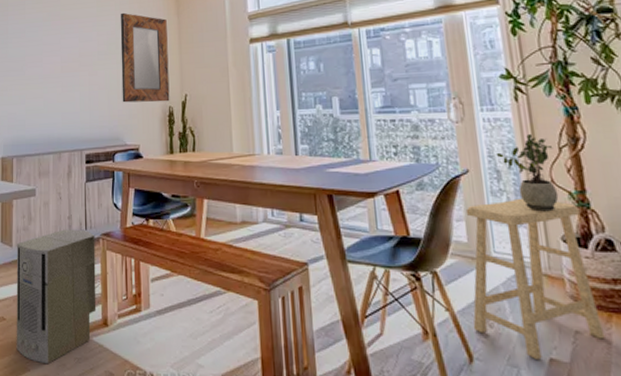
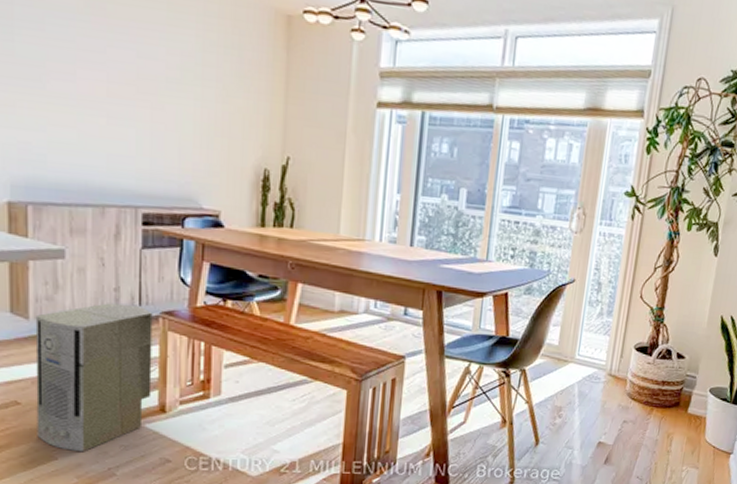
home mirror: present [120,12,170,103] -> none [199,28,271,163]
stool: present [465,198,605,359] -> none [545,309,655,442]
potted plant: present [496,134,559,212] -> none [602,252,650,323]

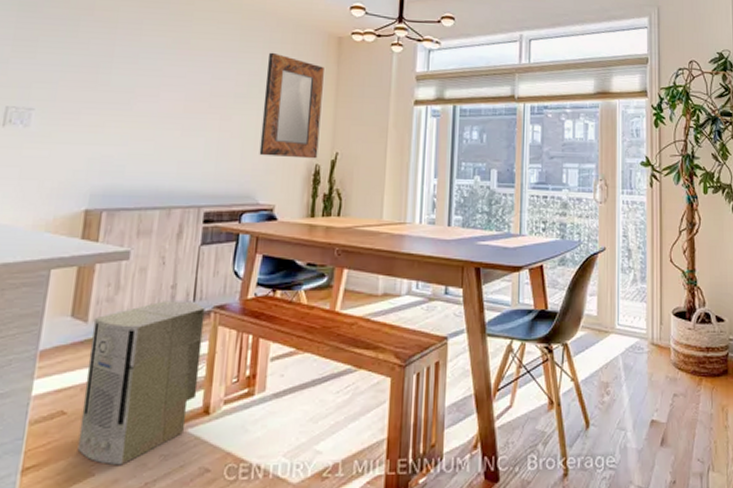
home mirror: none [199,28,271,163] -> present [259,52,324,159]

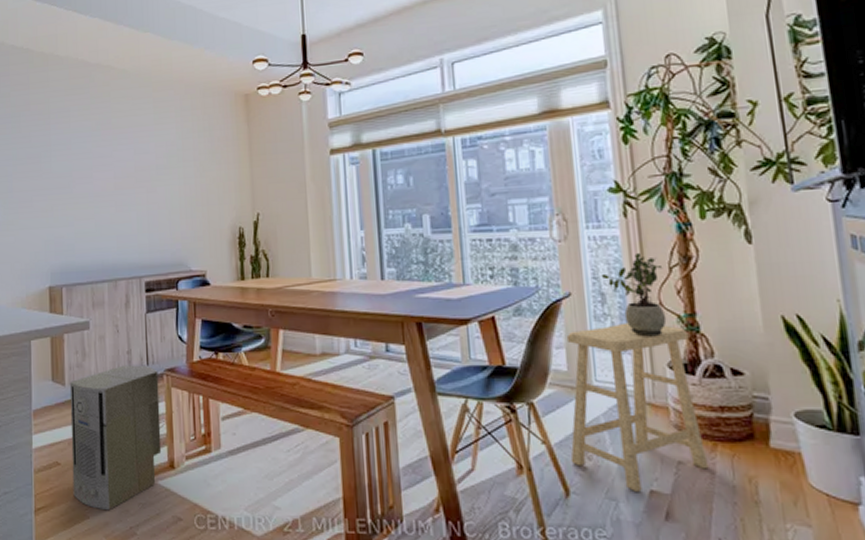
home mirror: present [259,52,324,159] -> none [181,120,240,224]
stool: none [593,275,695,421] -> present [566,322,709,491]
potted plant: none [629,218,675,288] -> present [601,253,667,337]

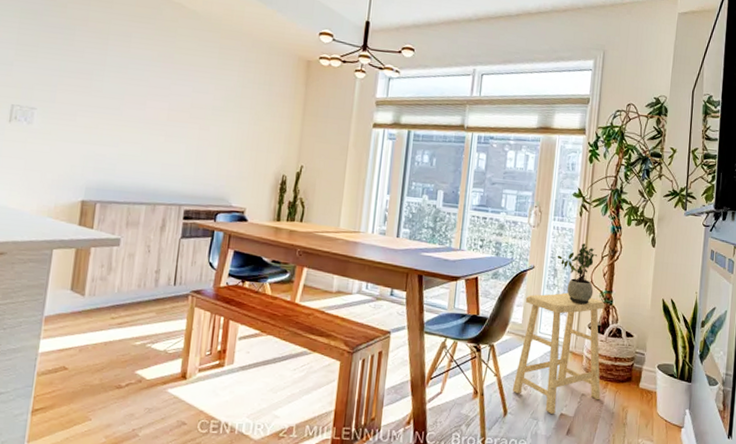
air purifier: present [69,365,162,511] -> none [77,283,184,414]

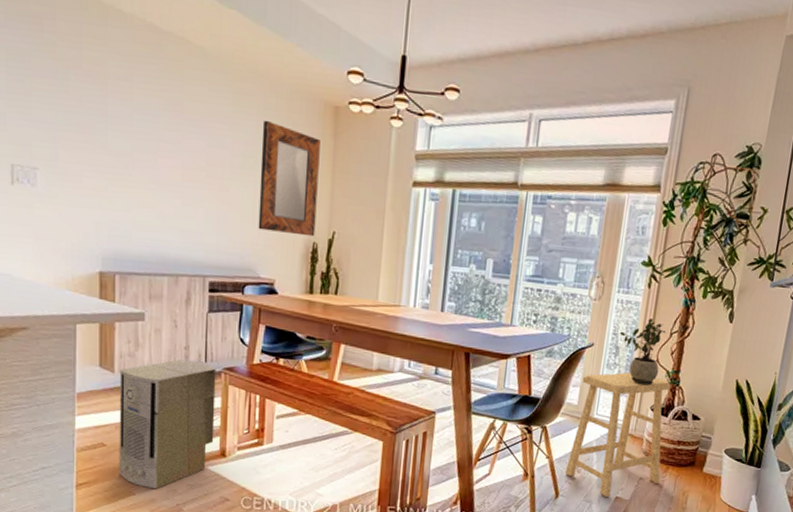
air purifier: none [77,283,184,414] -> present [119,359,216,490]
home mirror: none [233,70,294,170] -> present [258,120,320,237]

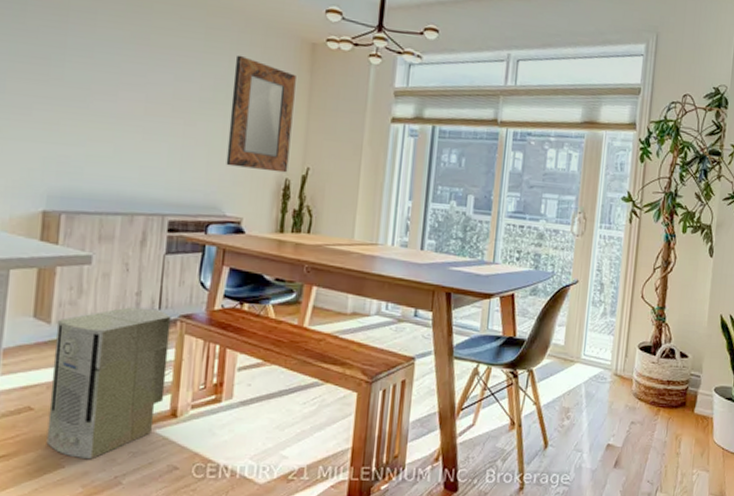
stool: present [565,372,671,497] -> none [553,309,657,445]
potted plant: present [619,319,666,386] -> none [603,254,649,323]

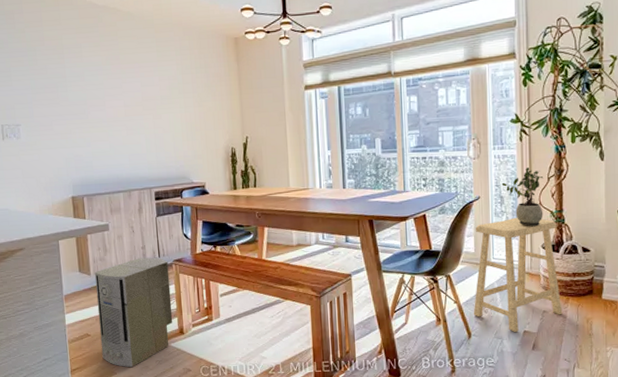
home mirror: present [226,55,296,173] -> none [181,58,232,145]
stool: none [553,309,657,445] -> present [473,217,563,332]
potted plant: none [603,254,649,323] -> present [501,168,544,227]

